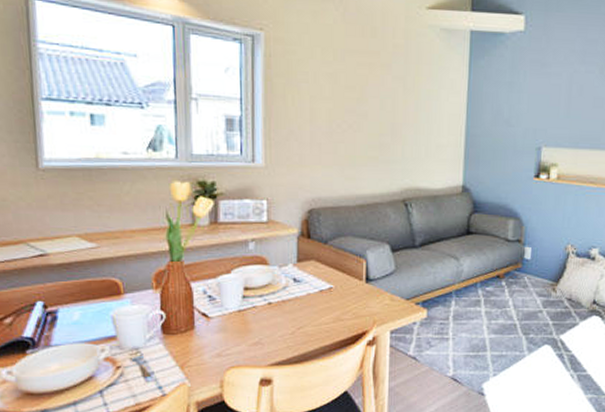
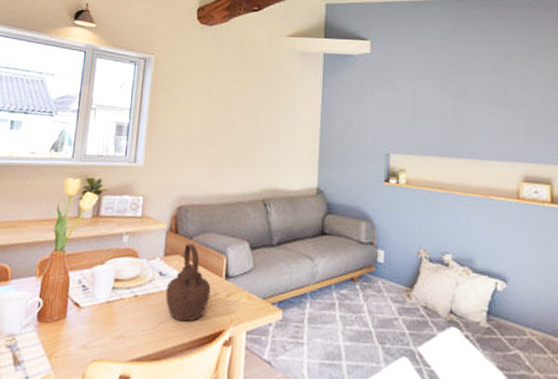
teapot: none [302,248,351,325] -> present [165,243,211,322]

